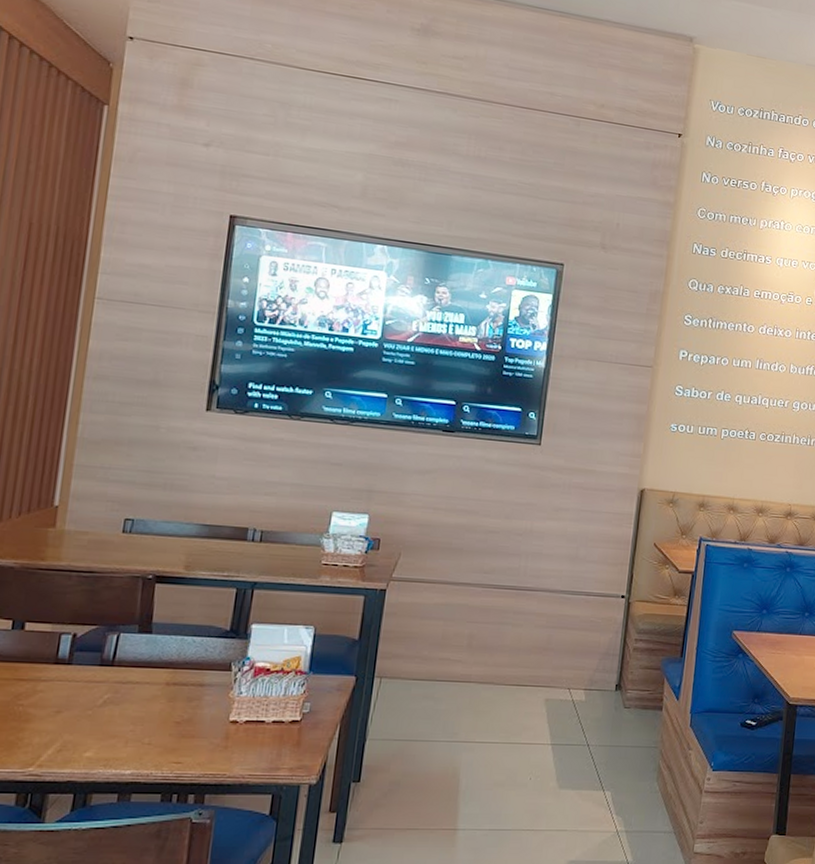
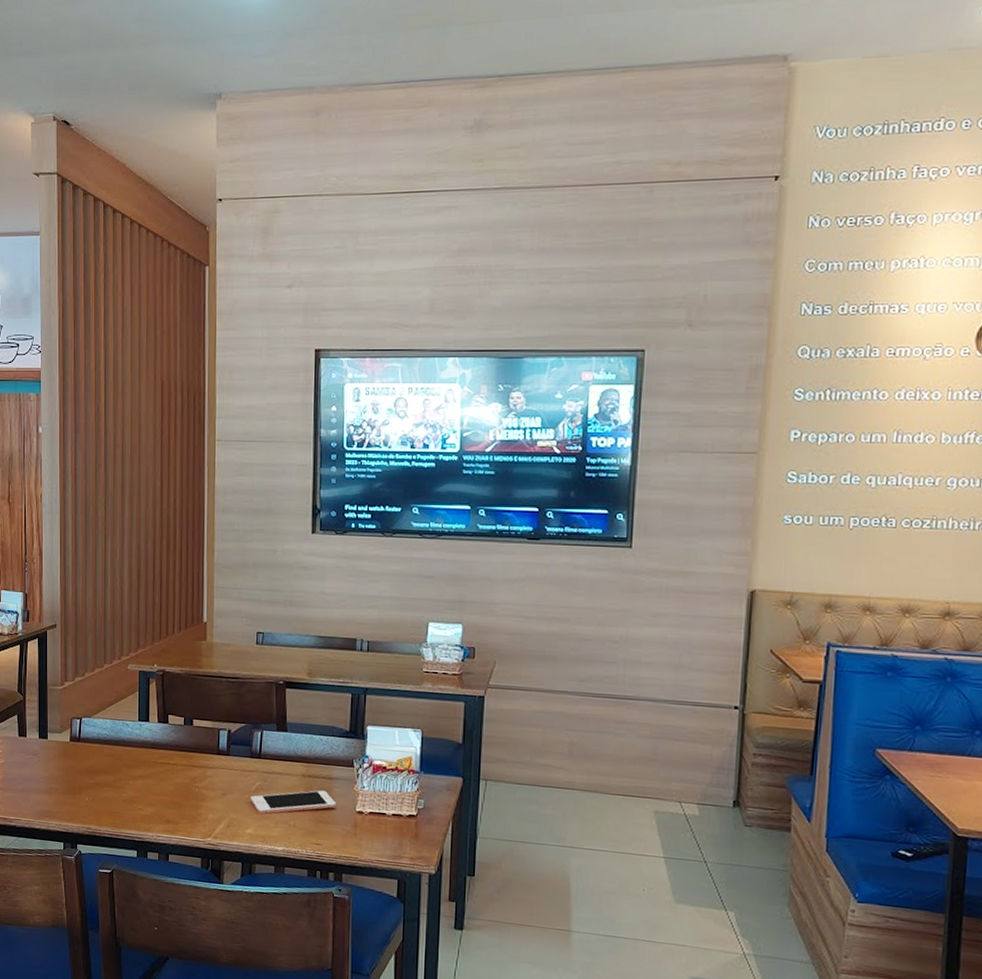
cell phone: none [94,699,206,733] -> present [250,790,336,814]

